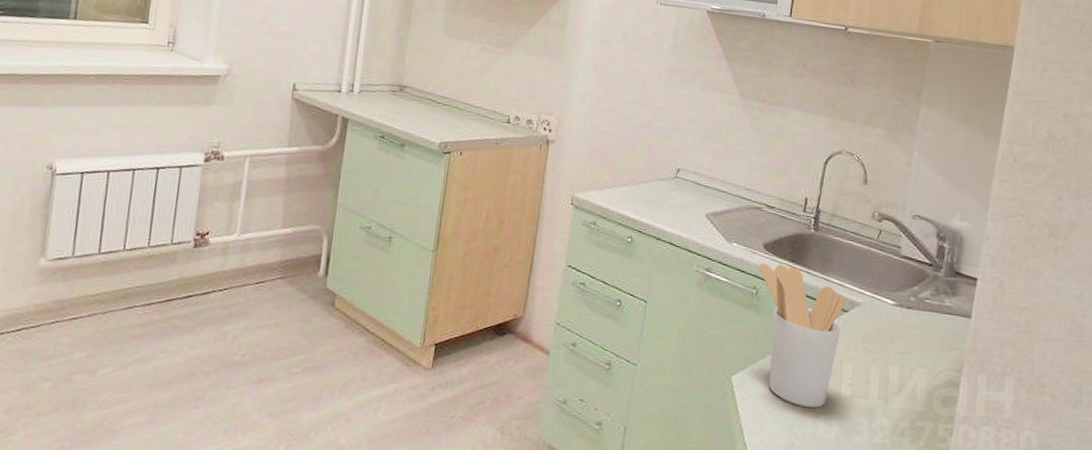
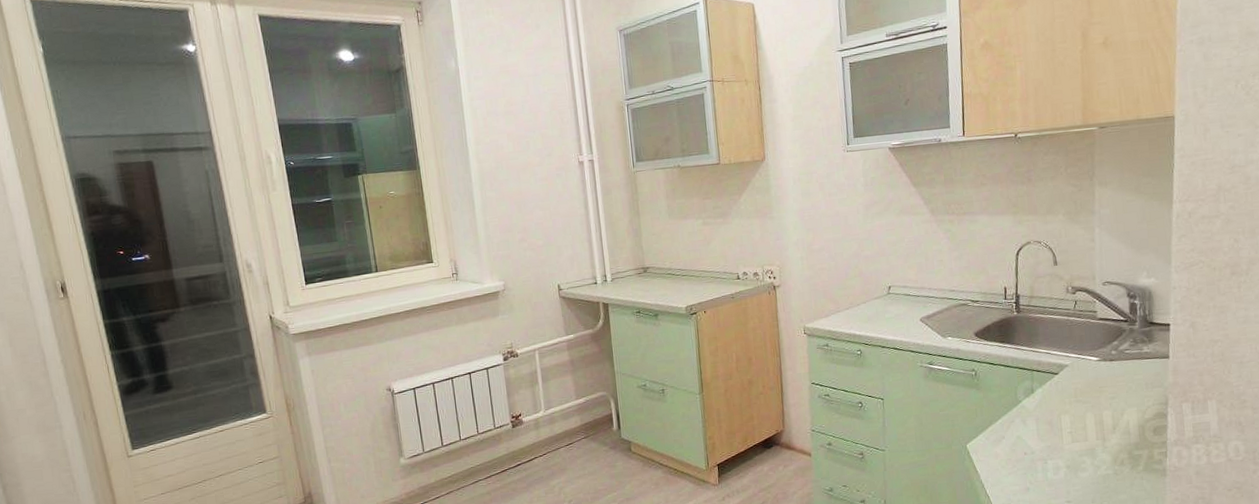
utensil holder: present [759,262,847,408] -> none [974,346,1055,458]

